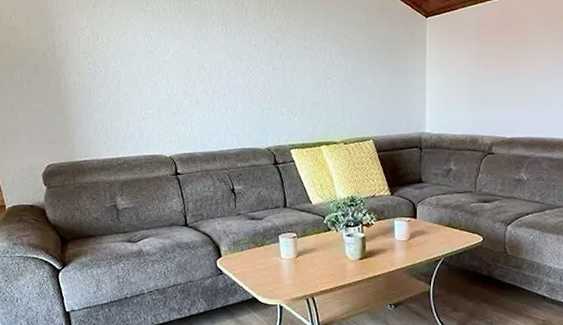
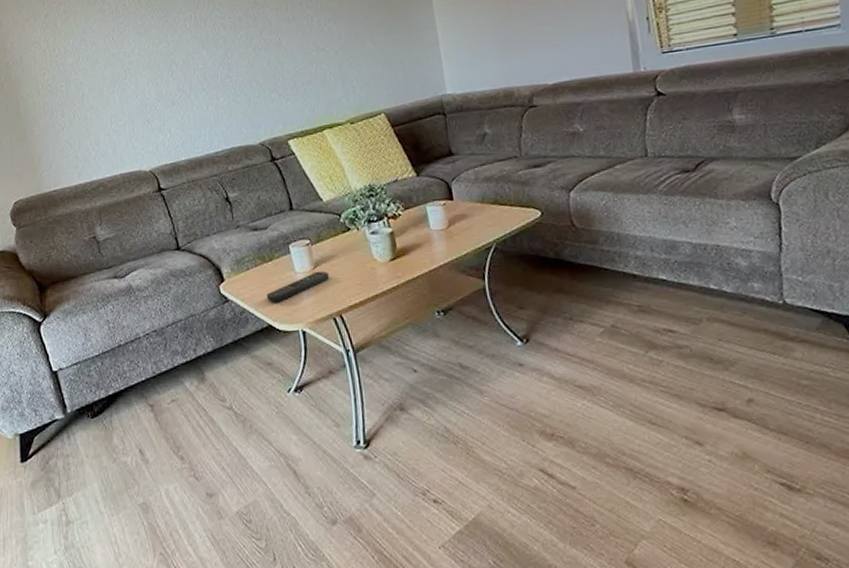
remote control: none [254,259,309,280] -> present [266,270,330,302]

